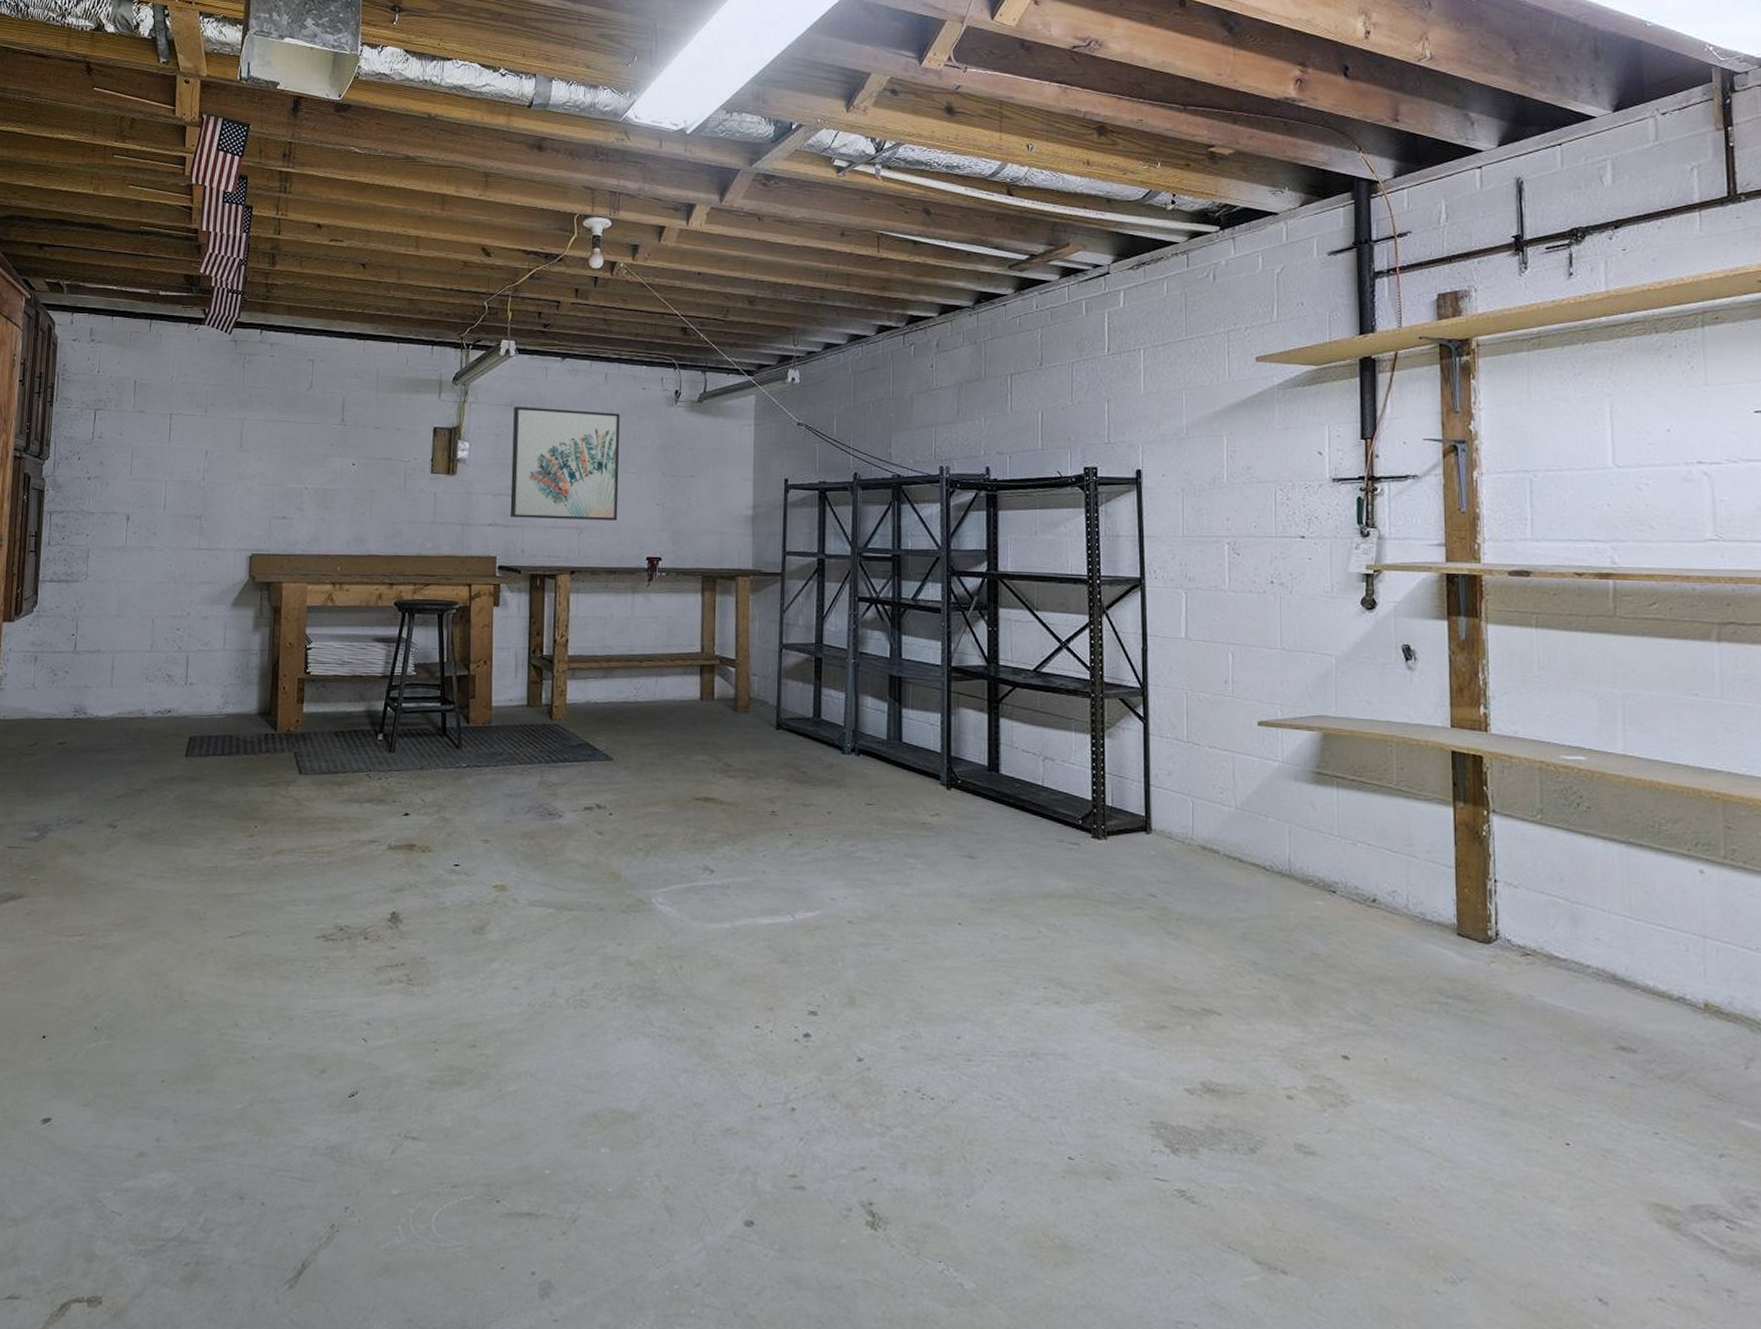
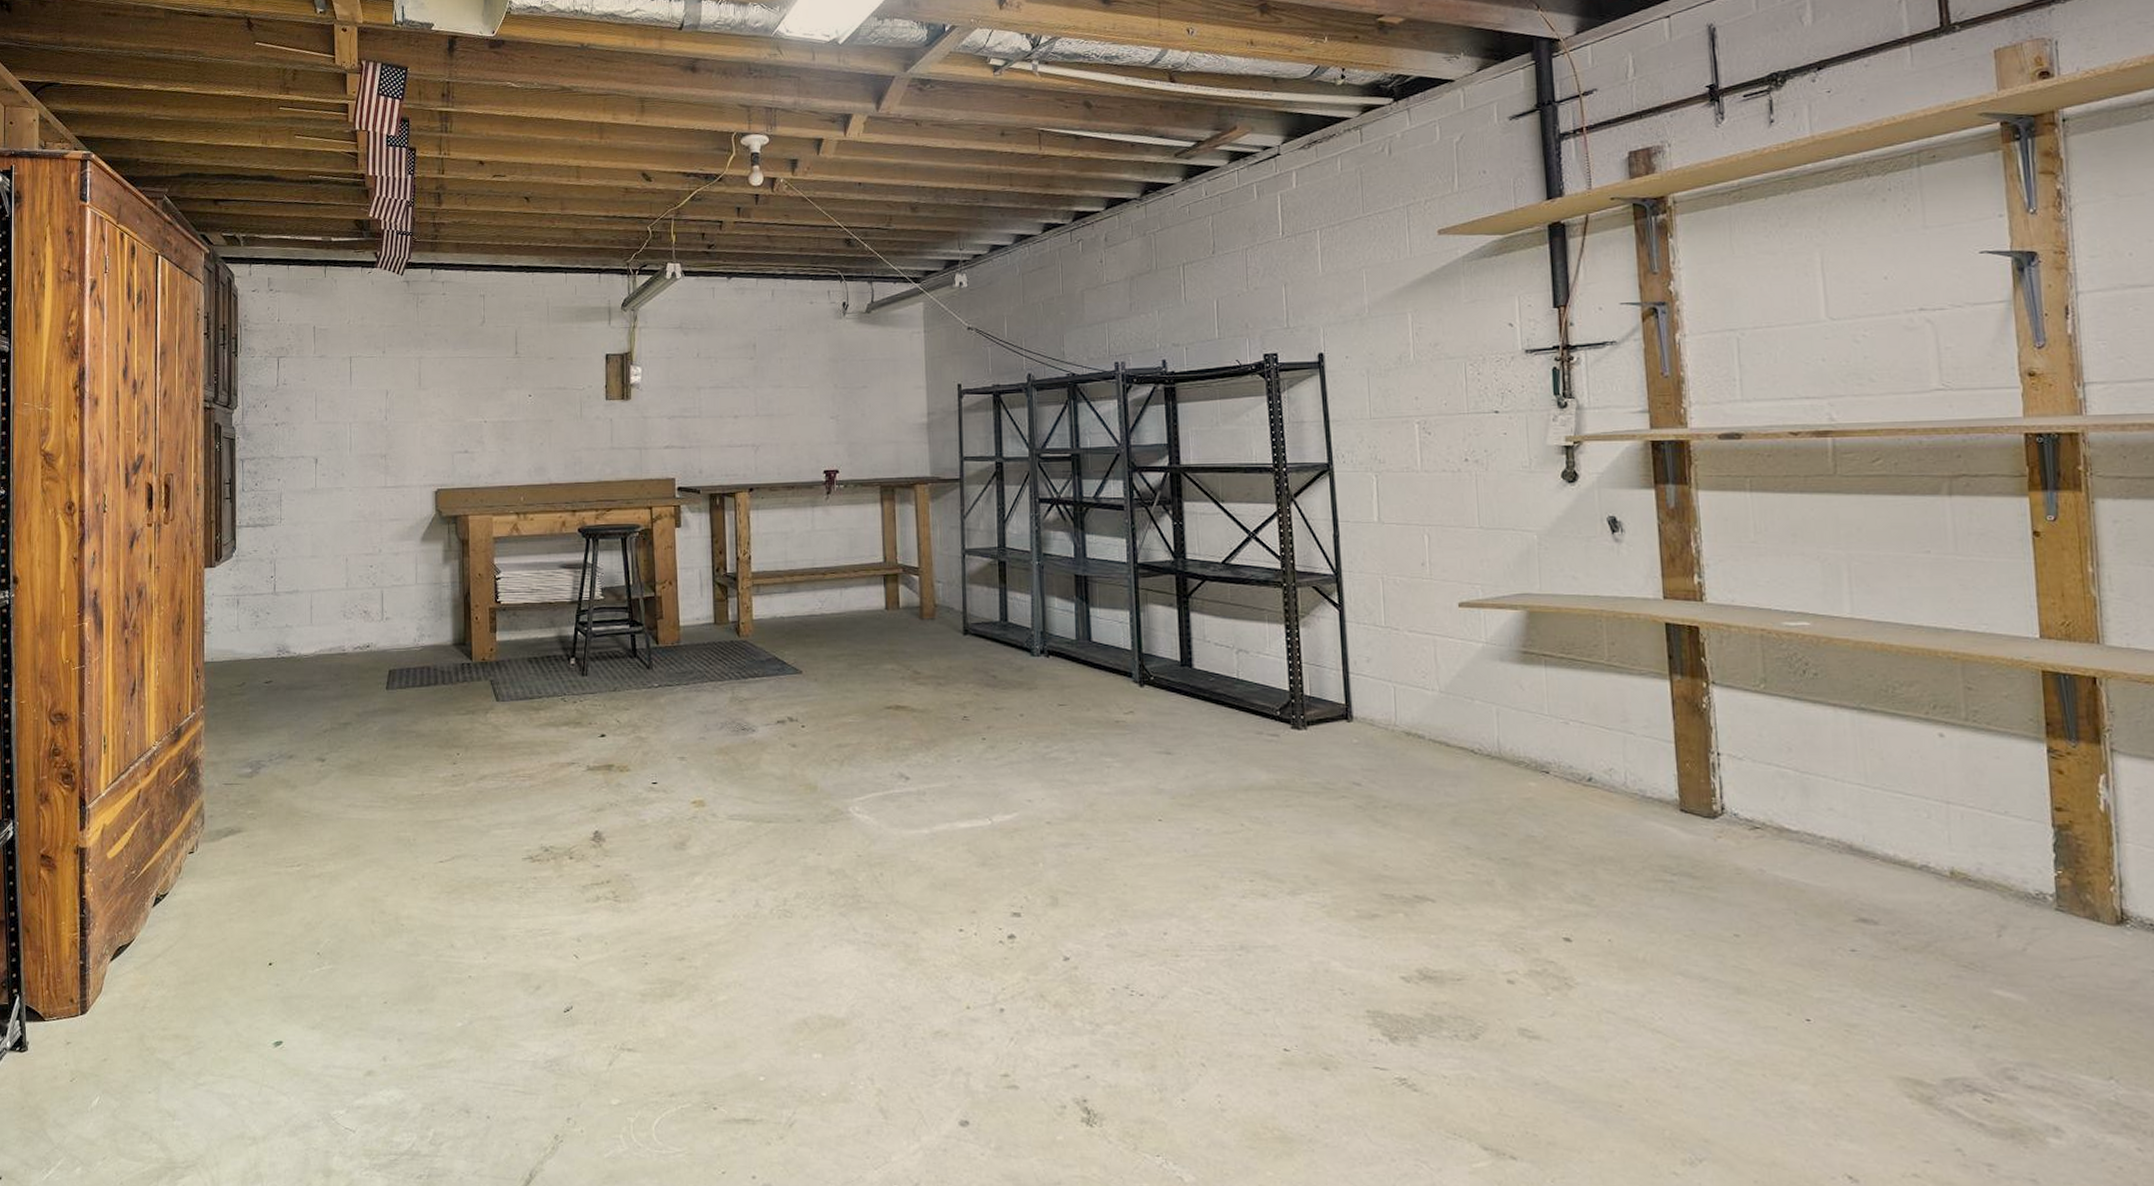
wall art: present [510,406,620,521] -> none [683,328,793,439]

